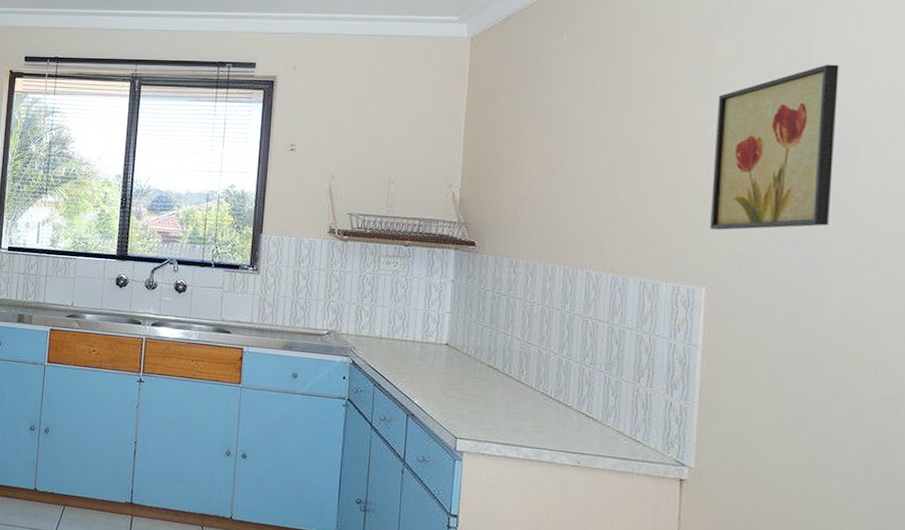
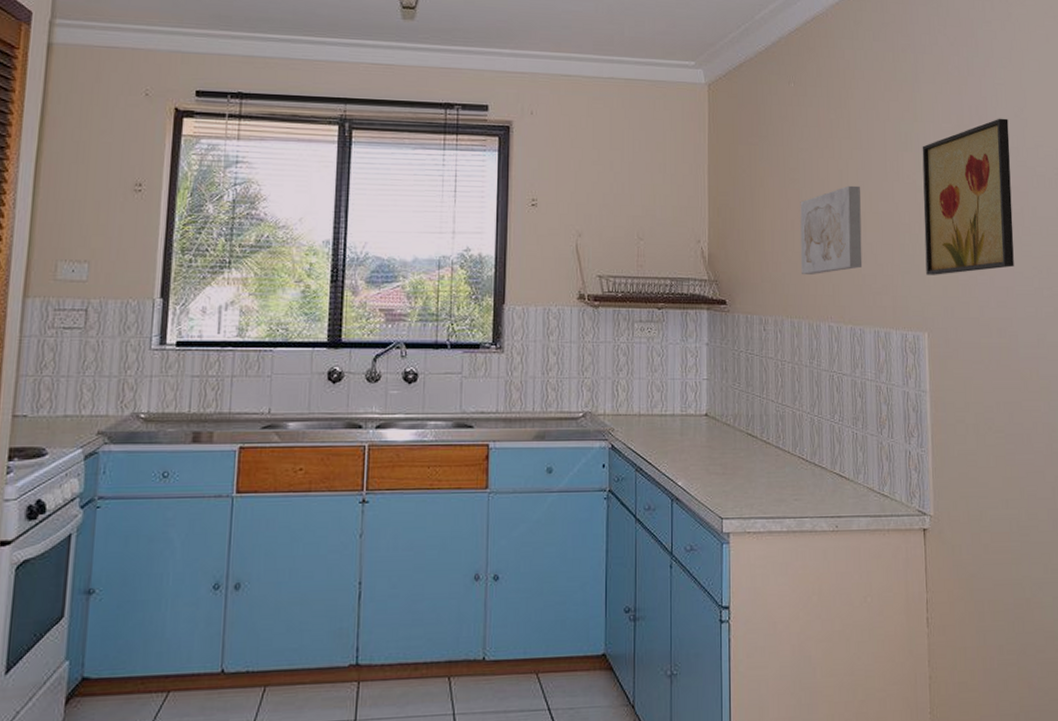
wall art: none [560,135,636,223] -> present [800,185,863,274]

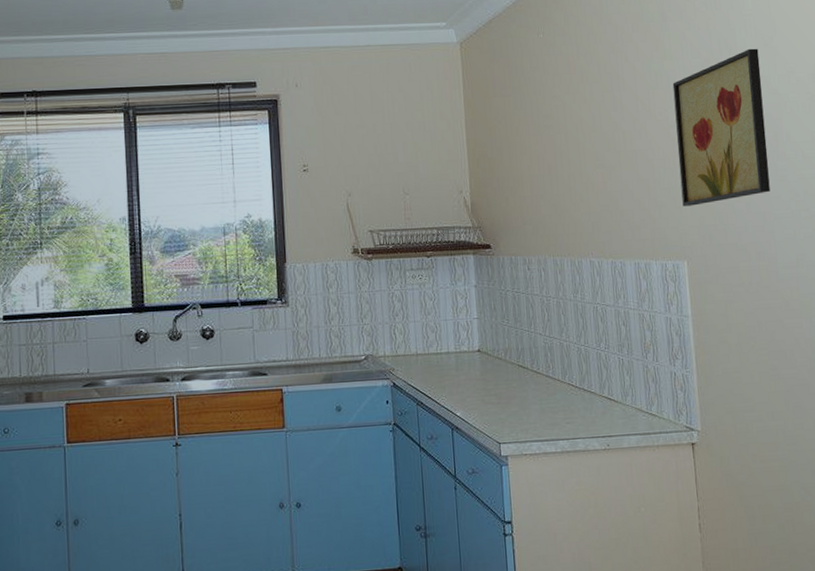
wall art: present [800,185,863,274] -> none [555,126,620,215]

